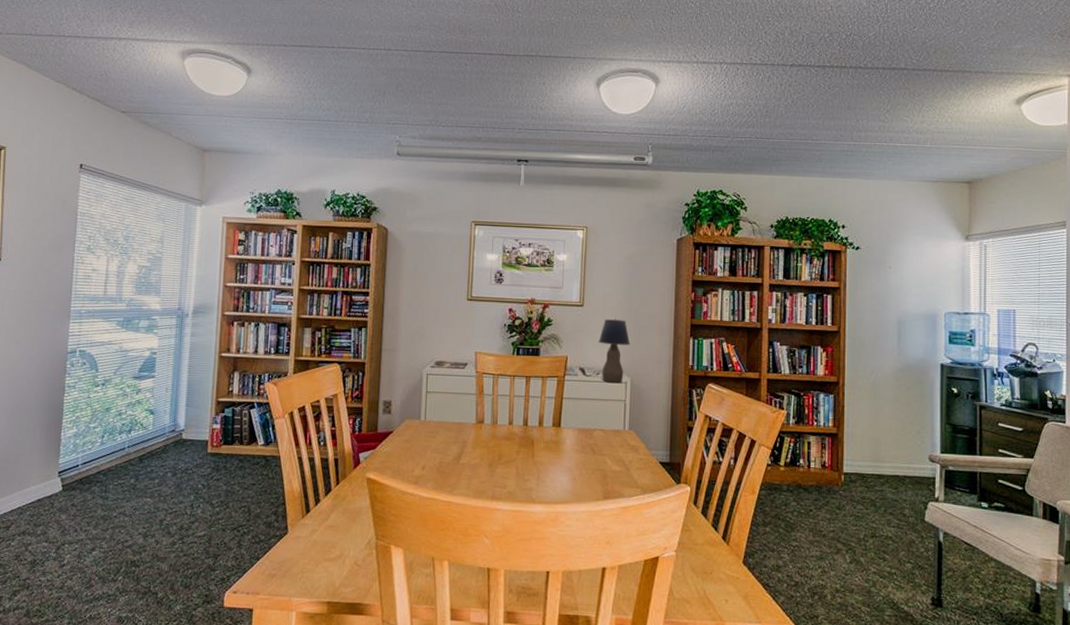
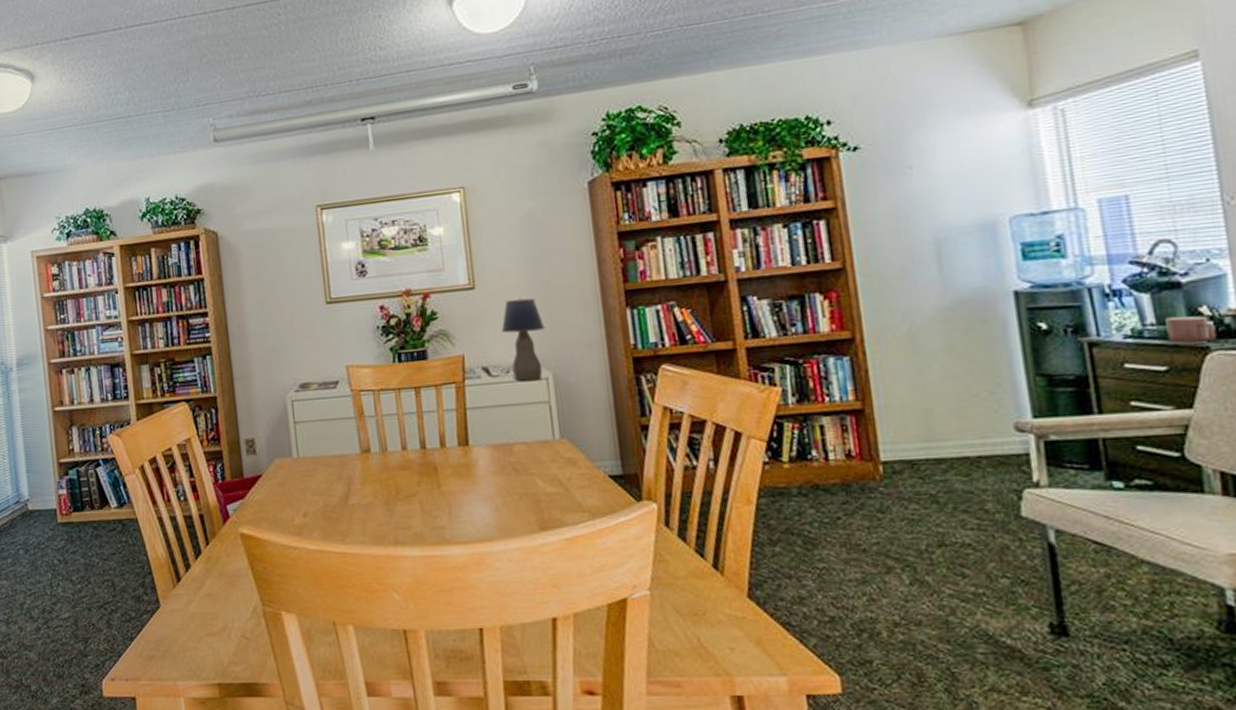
mug: none [1025,395,1053,417] -> present [1165,316,1217,346]

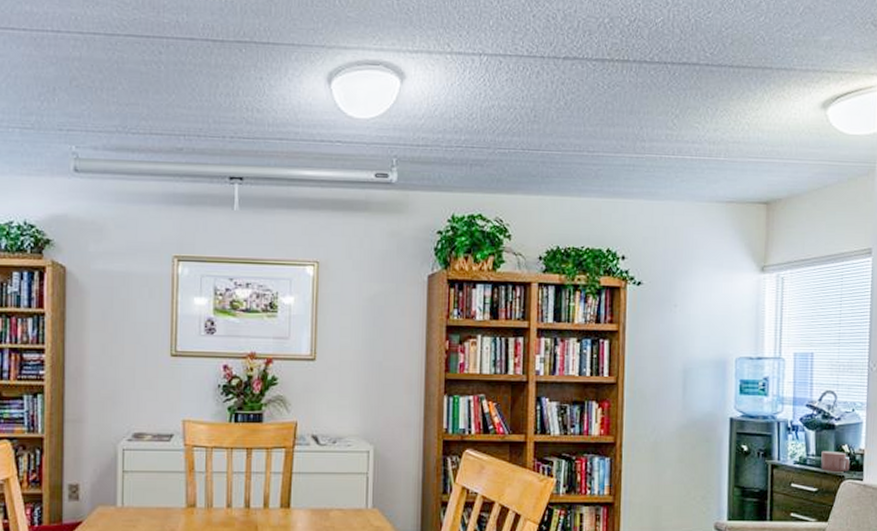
table lamp: present [501,297,546,382] -> none [334,373,373,453]

